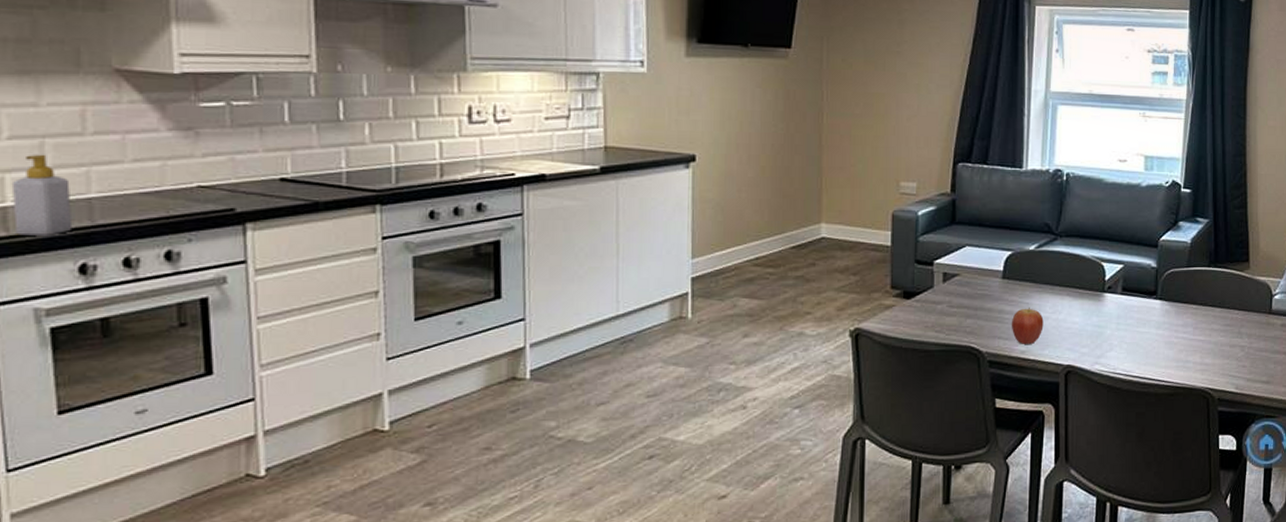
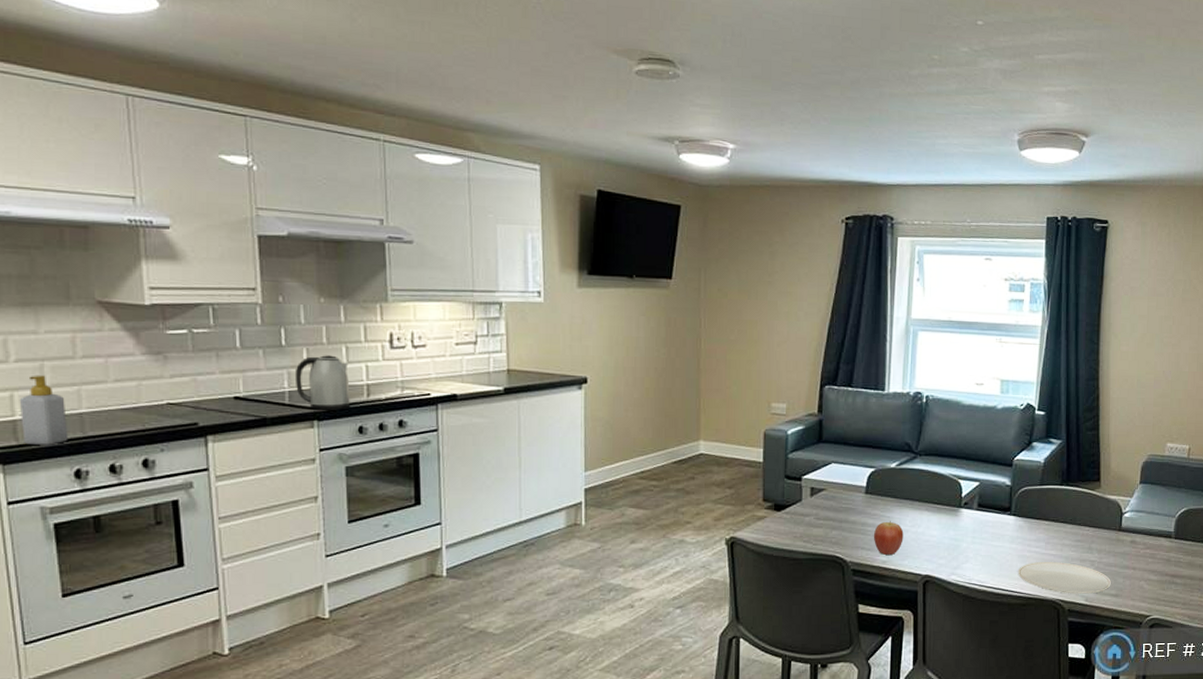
kettle: none [354,131,420,193] -> present [294,355,350,410]
plate: none [1165,347,1263,382] -> present [1017,561,1112,594]

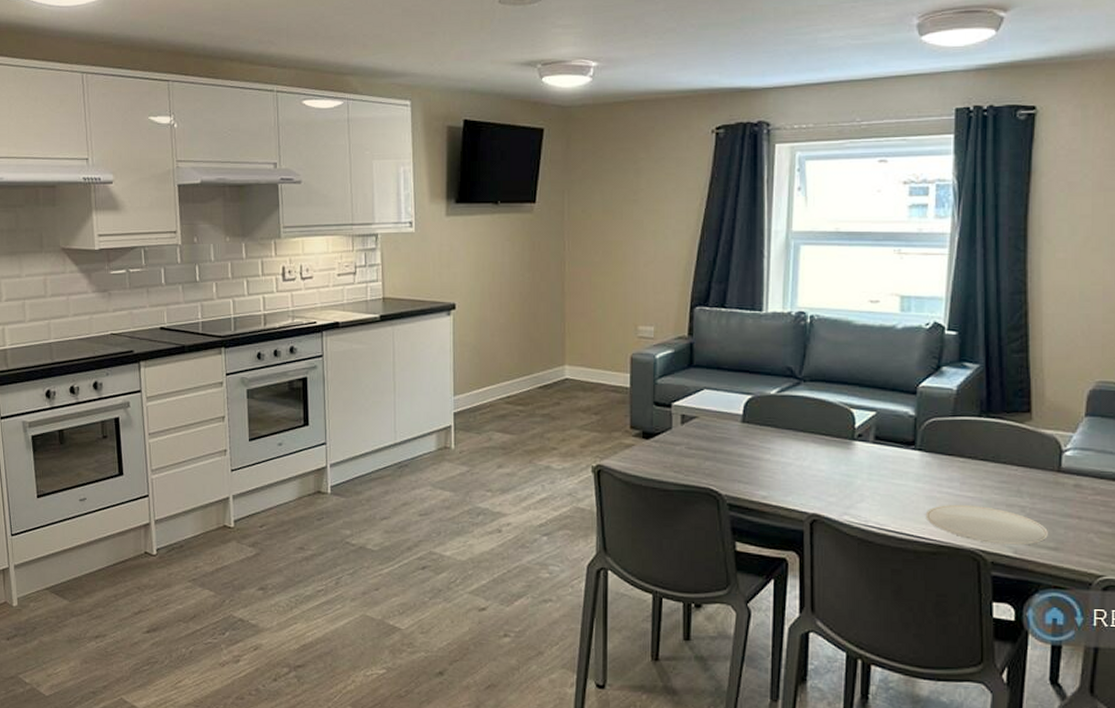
soap bottle: present [19,375,69,446] -> none [8,311,42,371]
kettle: present [294,355,350,410] -> none [206,289,250,338]
fruit: present [873,520,904,555] -> none [751,452,787,490]

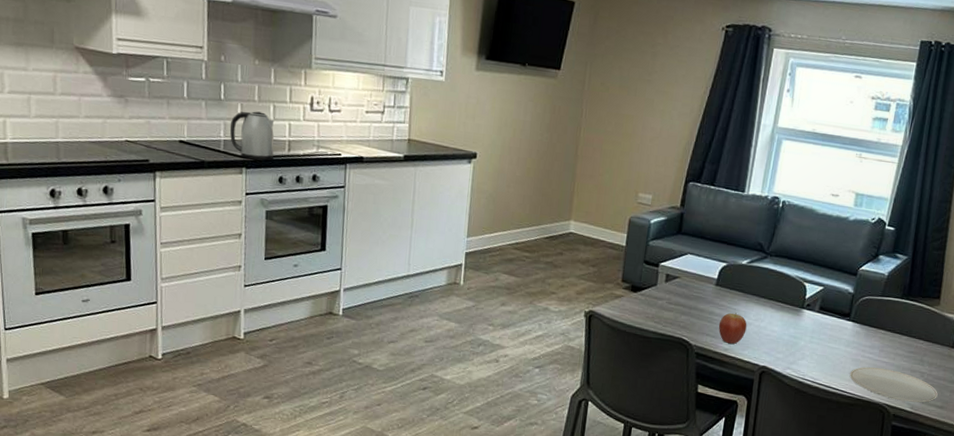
kettle: none [206,289,250,338] -> present [229,111,275,161]
fruit: none [751,452,787,490] -> present [718,312,747,344]

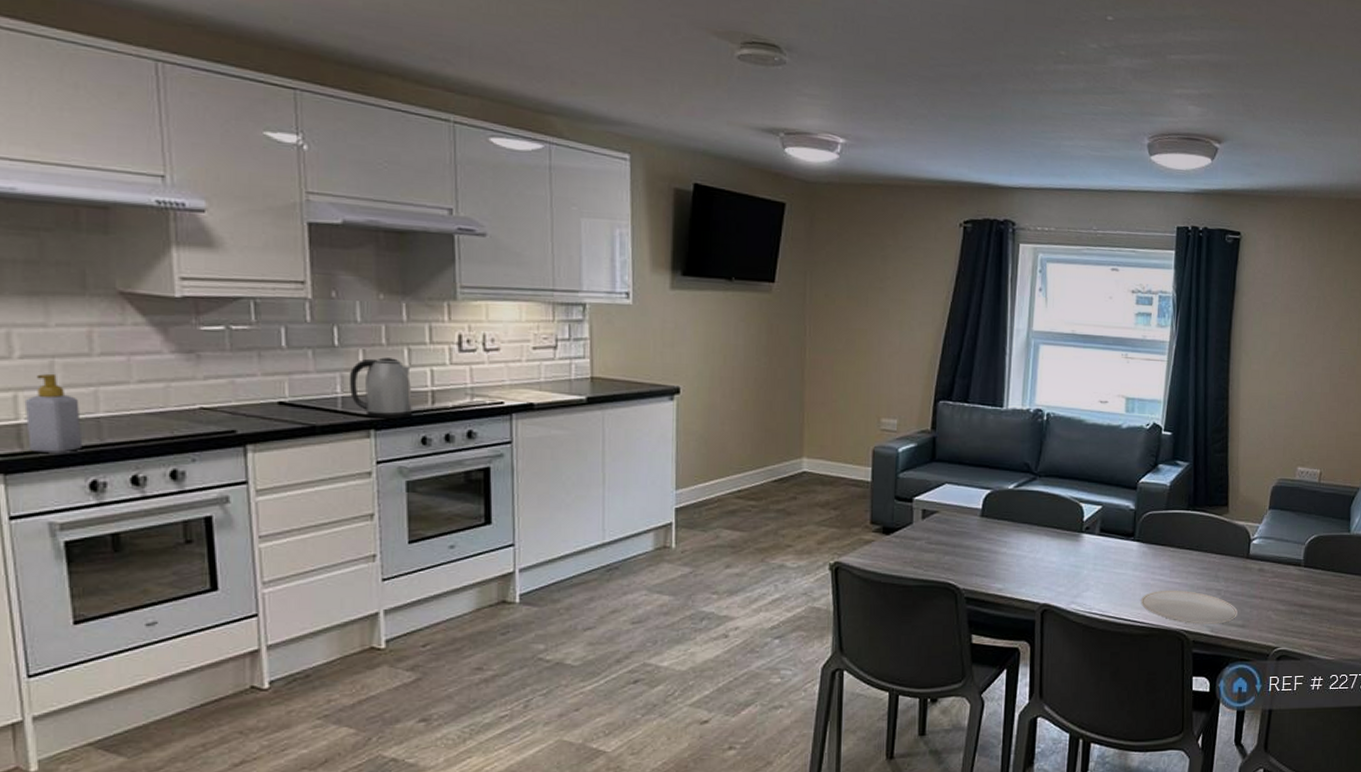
soap bottle: none [10,105,47,167] -> present [24,373,83,454]
fruit: present [718,312,747,344] -> none [988,545,1021,582]

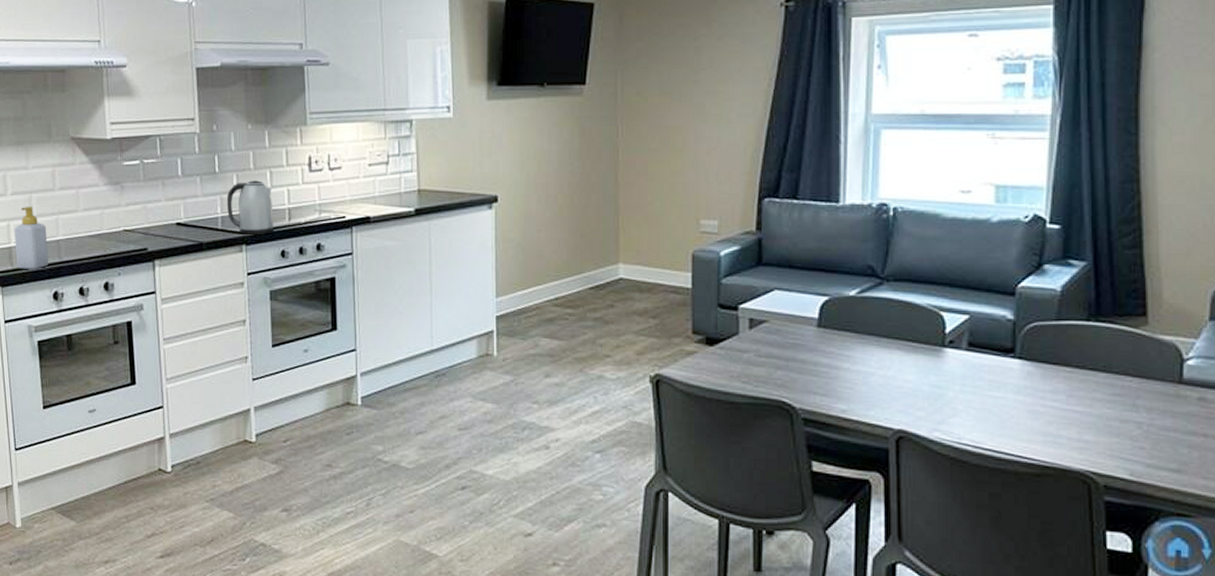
plate: present [1141,590,1239,625] -> none [1027,419,1170,467]

